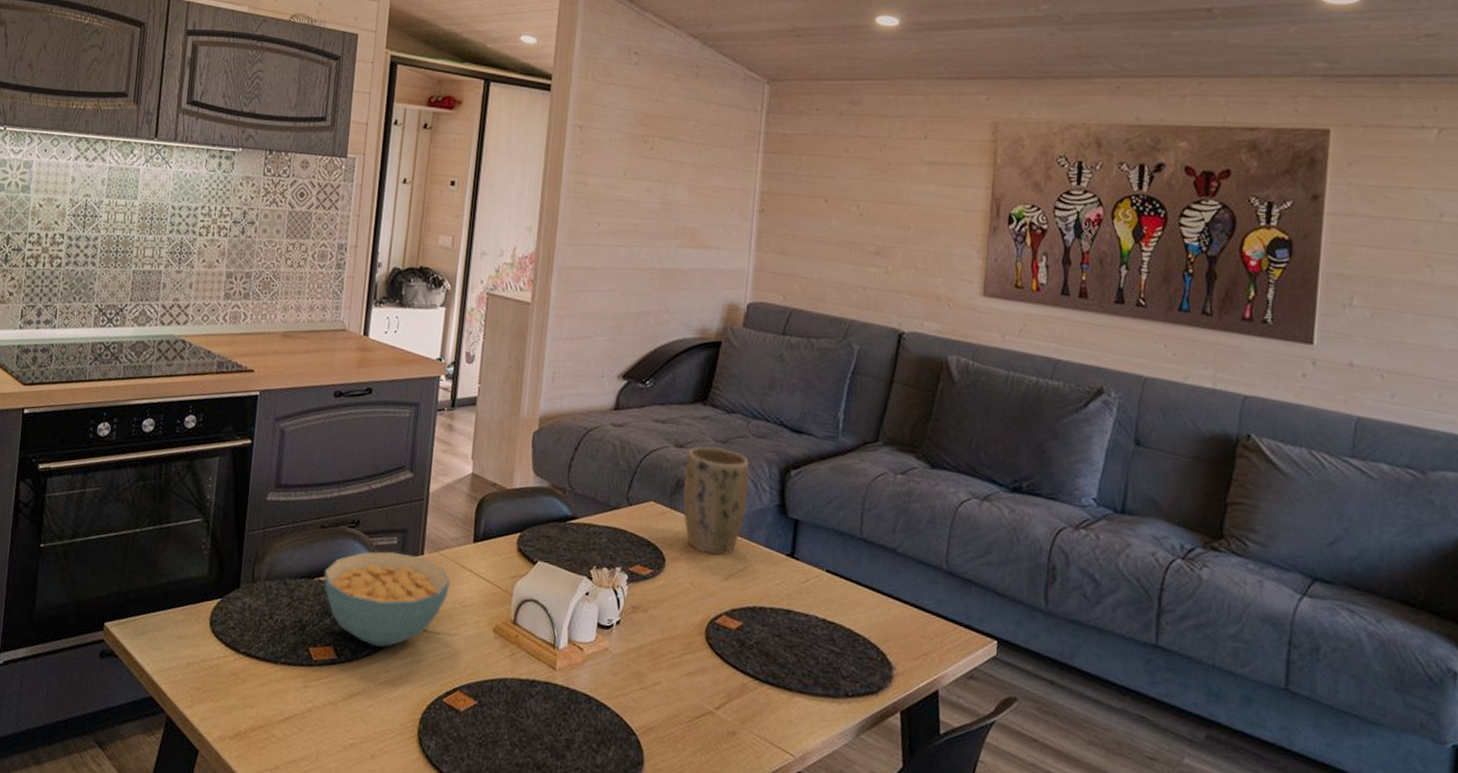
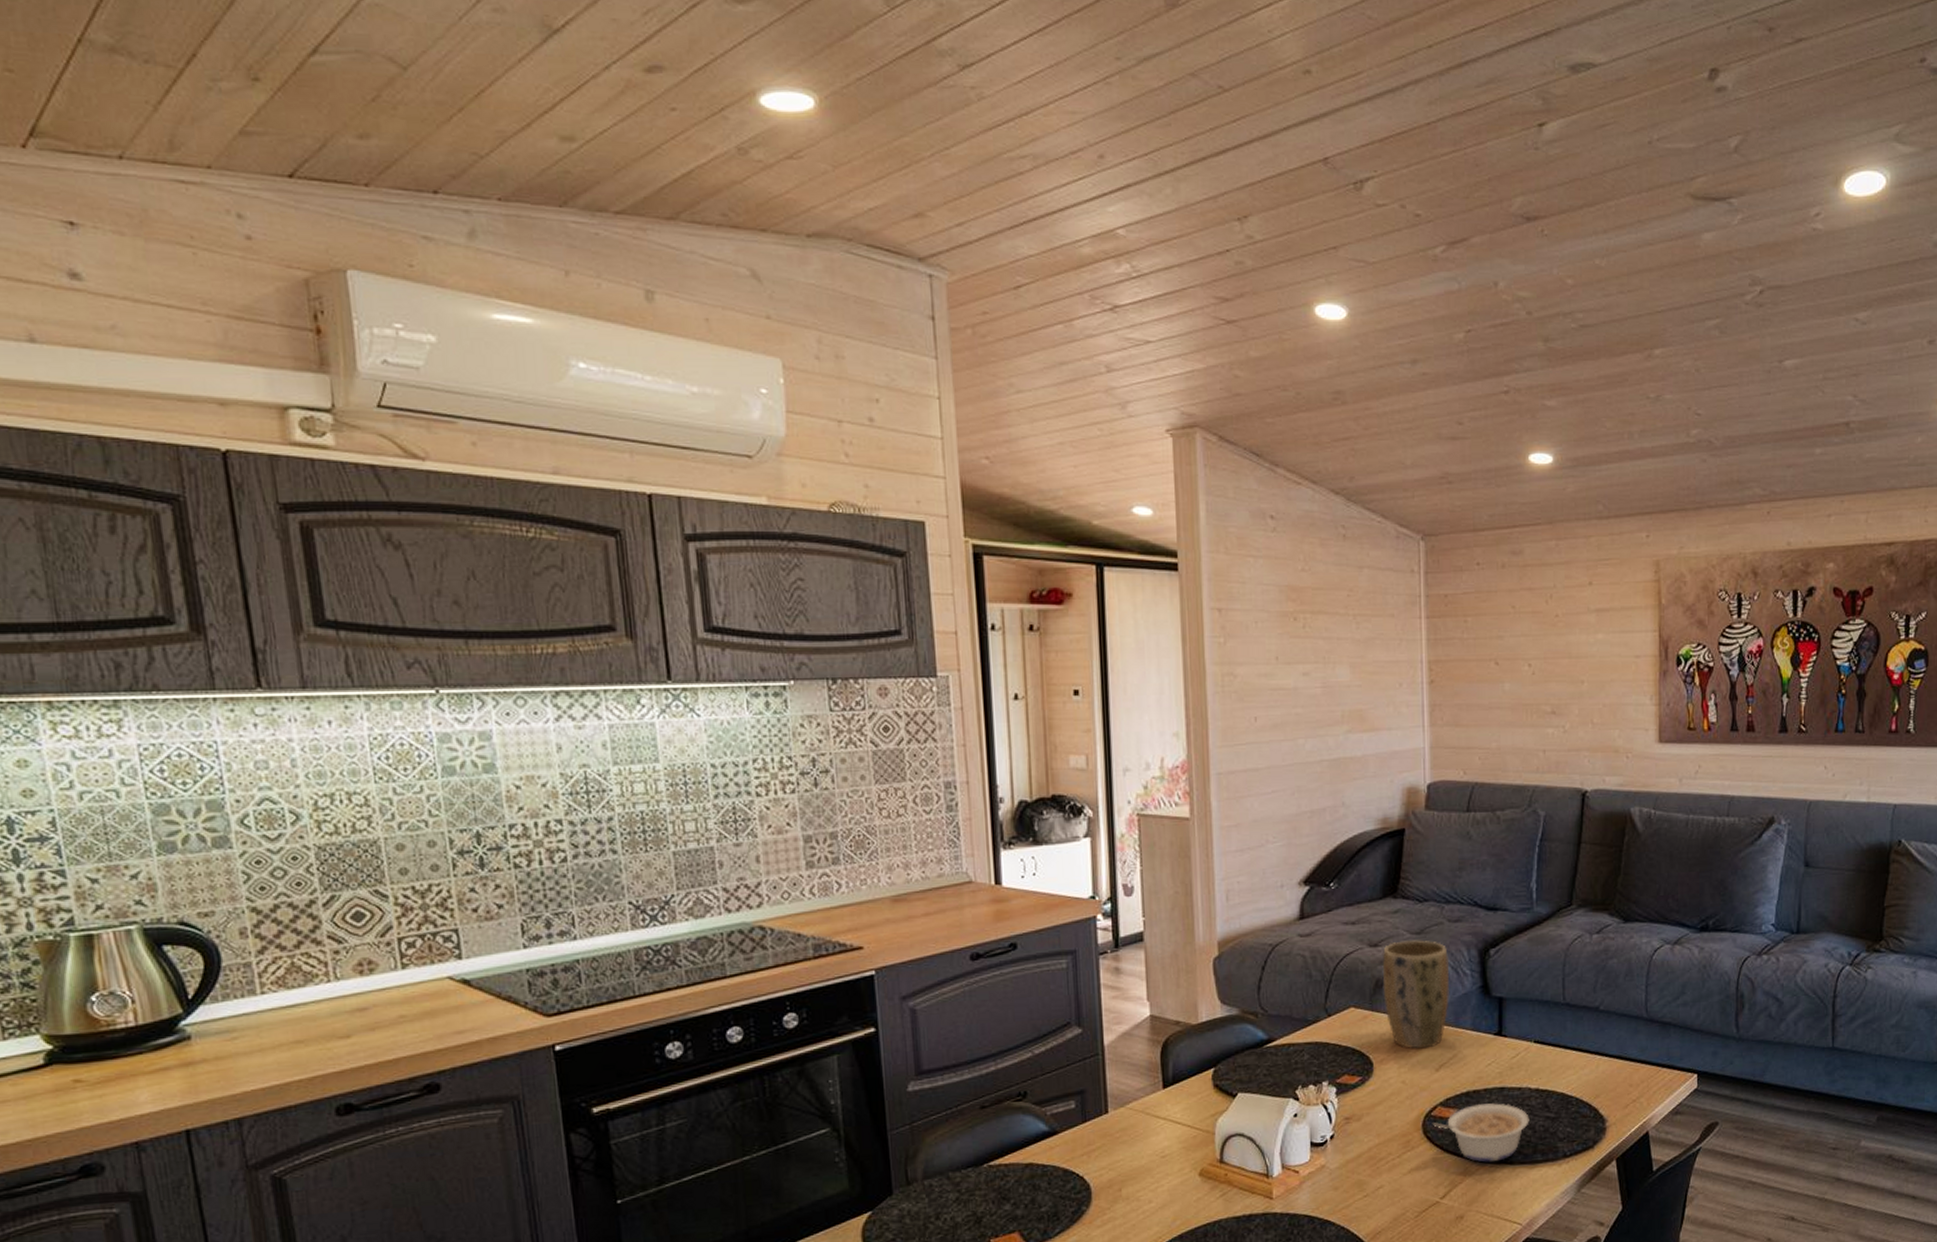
cereal bowl: present [324,551,450,647] -> none [993,1116,1144,1221]
legume: none [715,621,814,685] -> present [1432,1103,1530,1163]

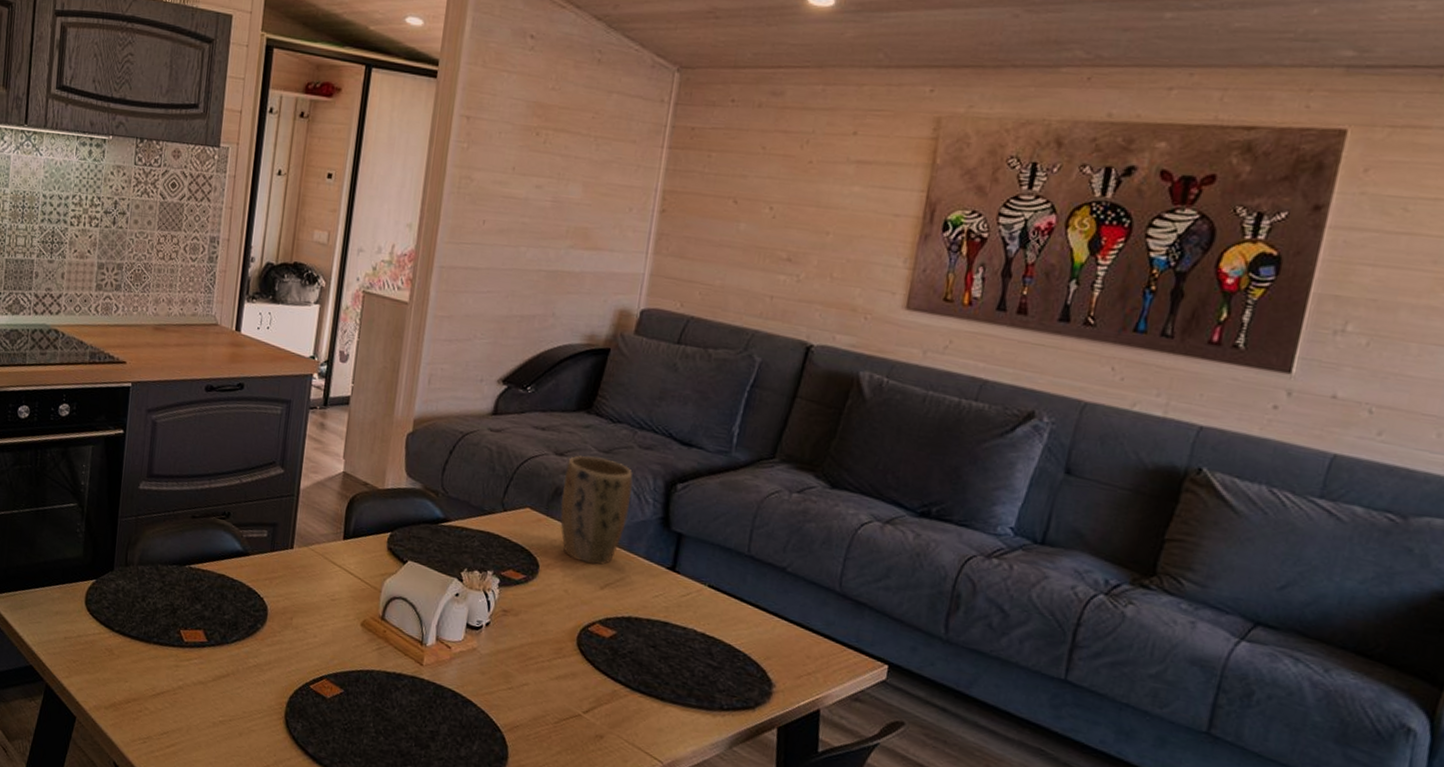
legume: present [1432,1103,1530,1163] -> none [587,631,690,694]

